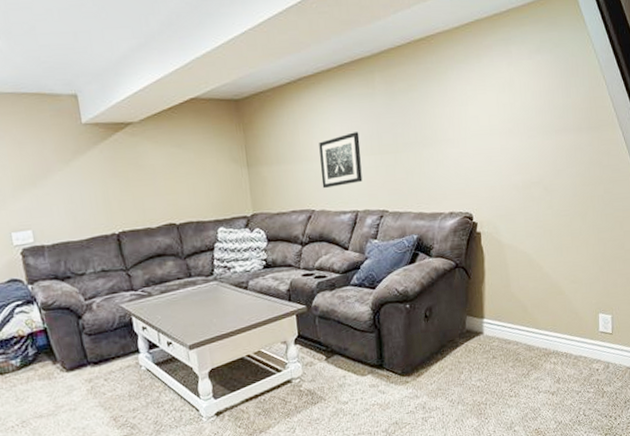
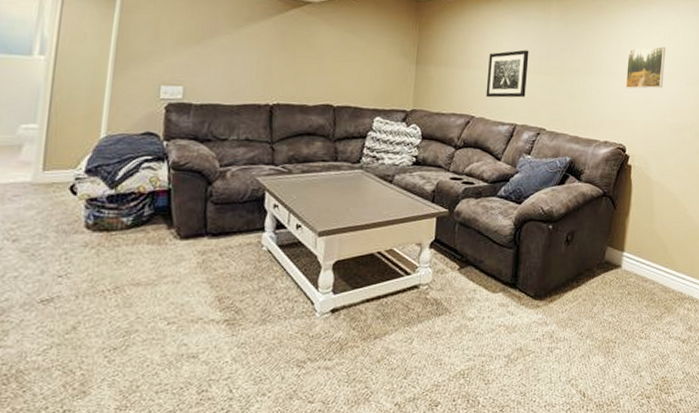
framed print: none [462,101,504,154] -> present [625,46,665,89]

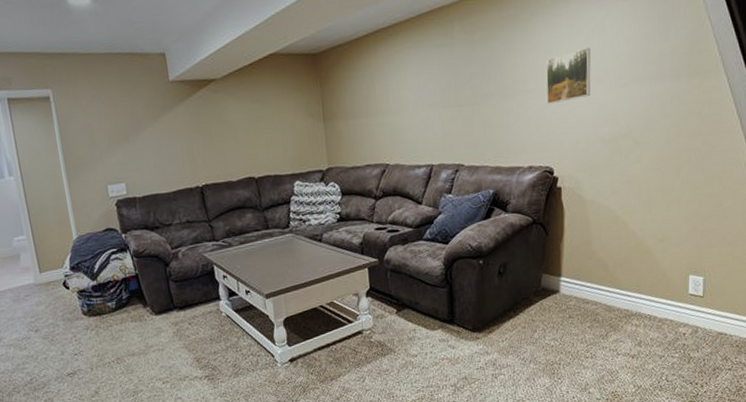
wall art: present [486,50,529,98] -> none [395,84,438,143]

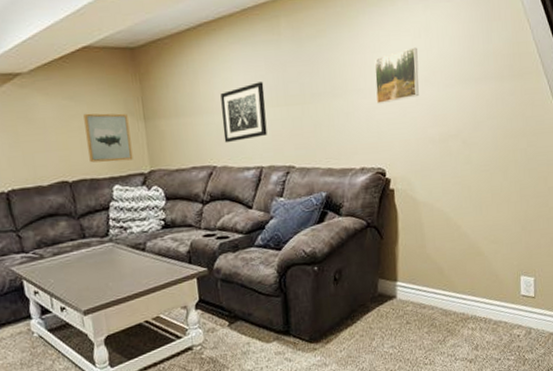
wall art: none [269,115,313,161] -> present [83,113,133,163]
wall art: none [395,84,438,143] -> present [220,81,267,143]

